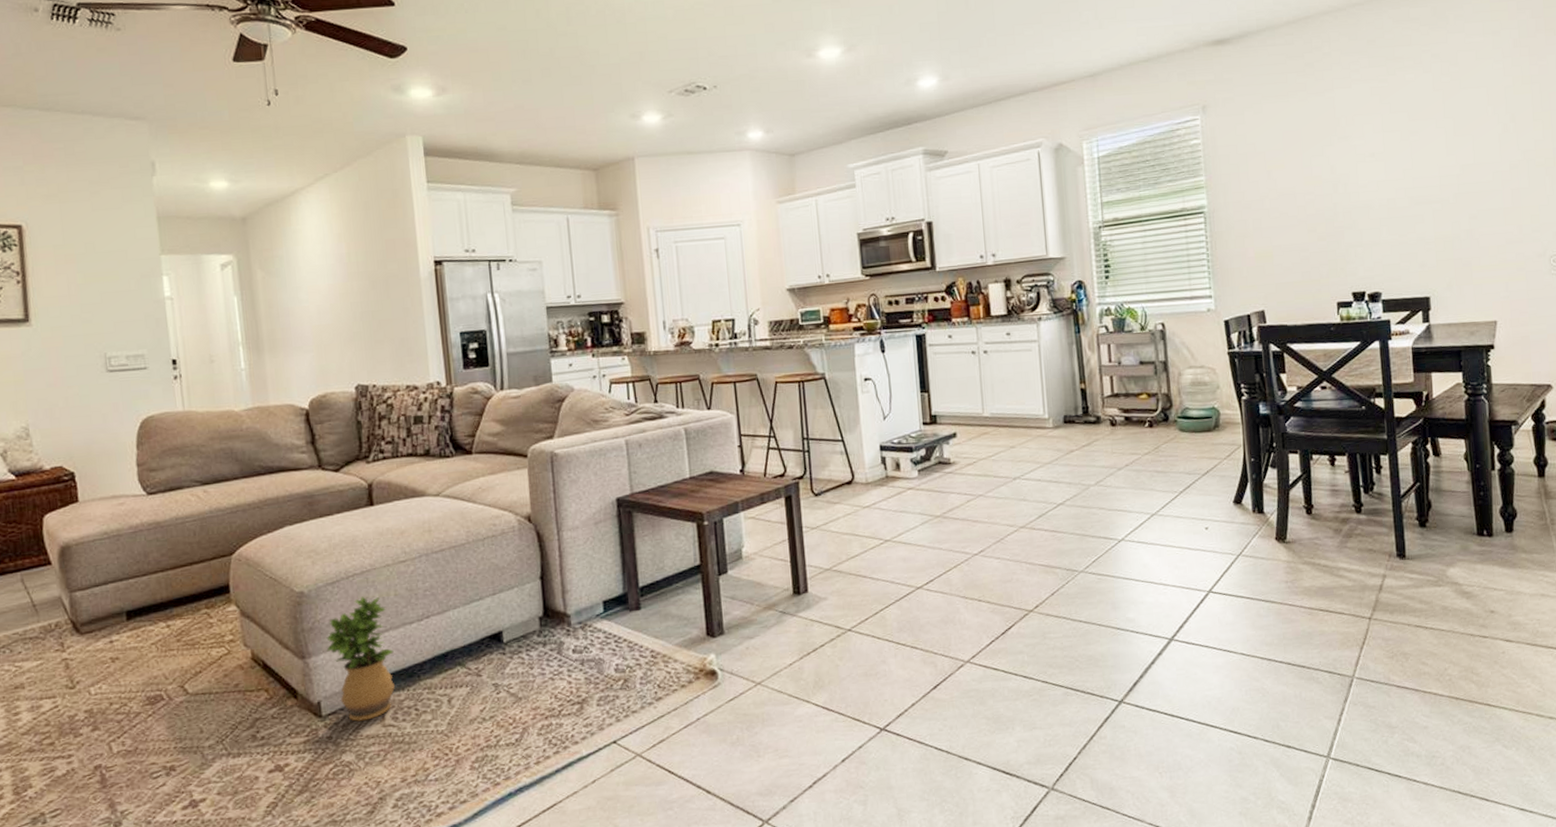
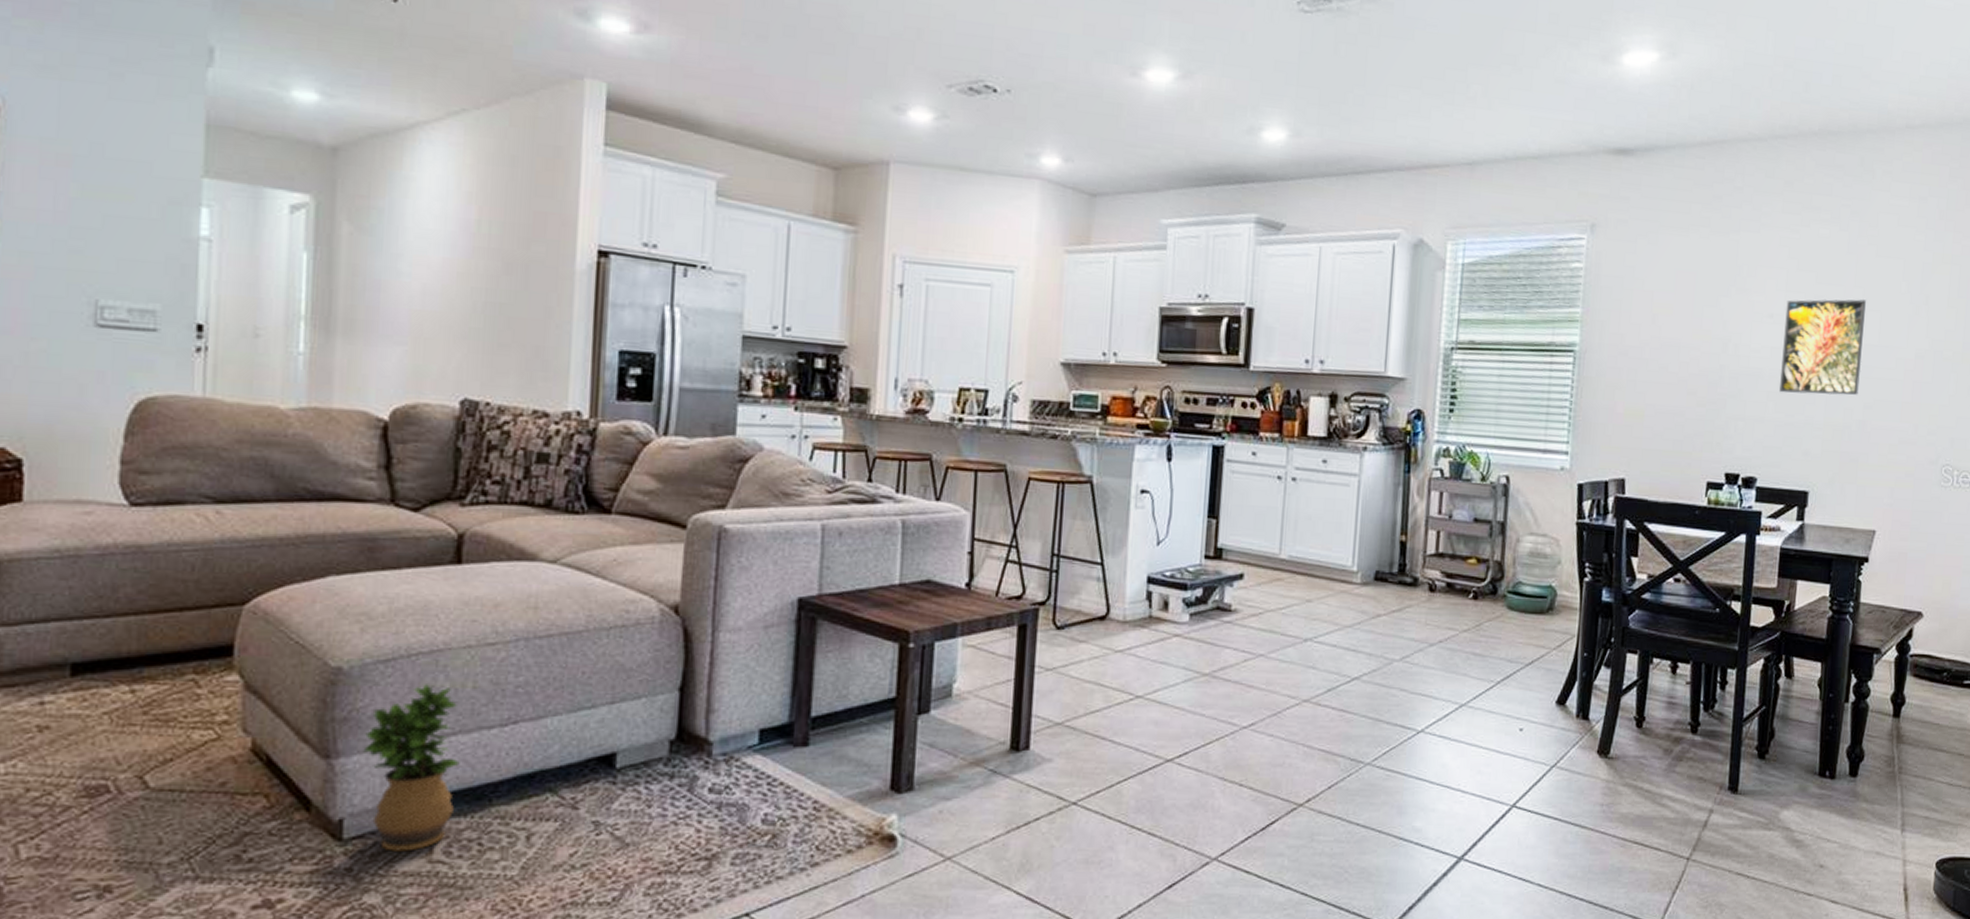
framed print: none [1384,127,1462,218] -> present [1779,299,1866,395]

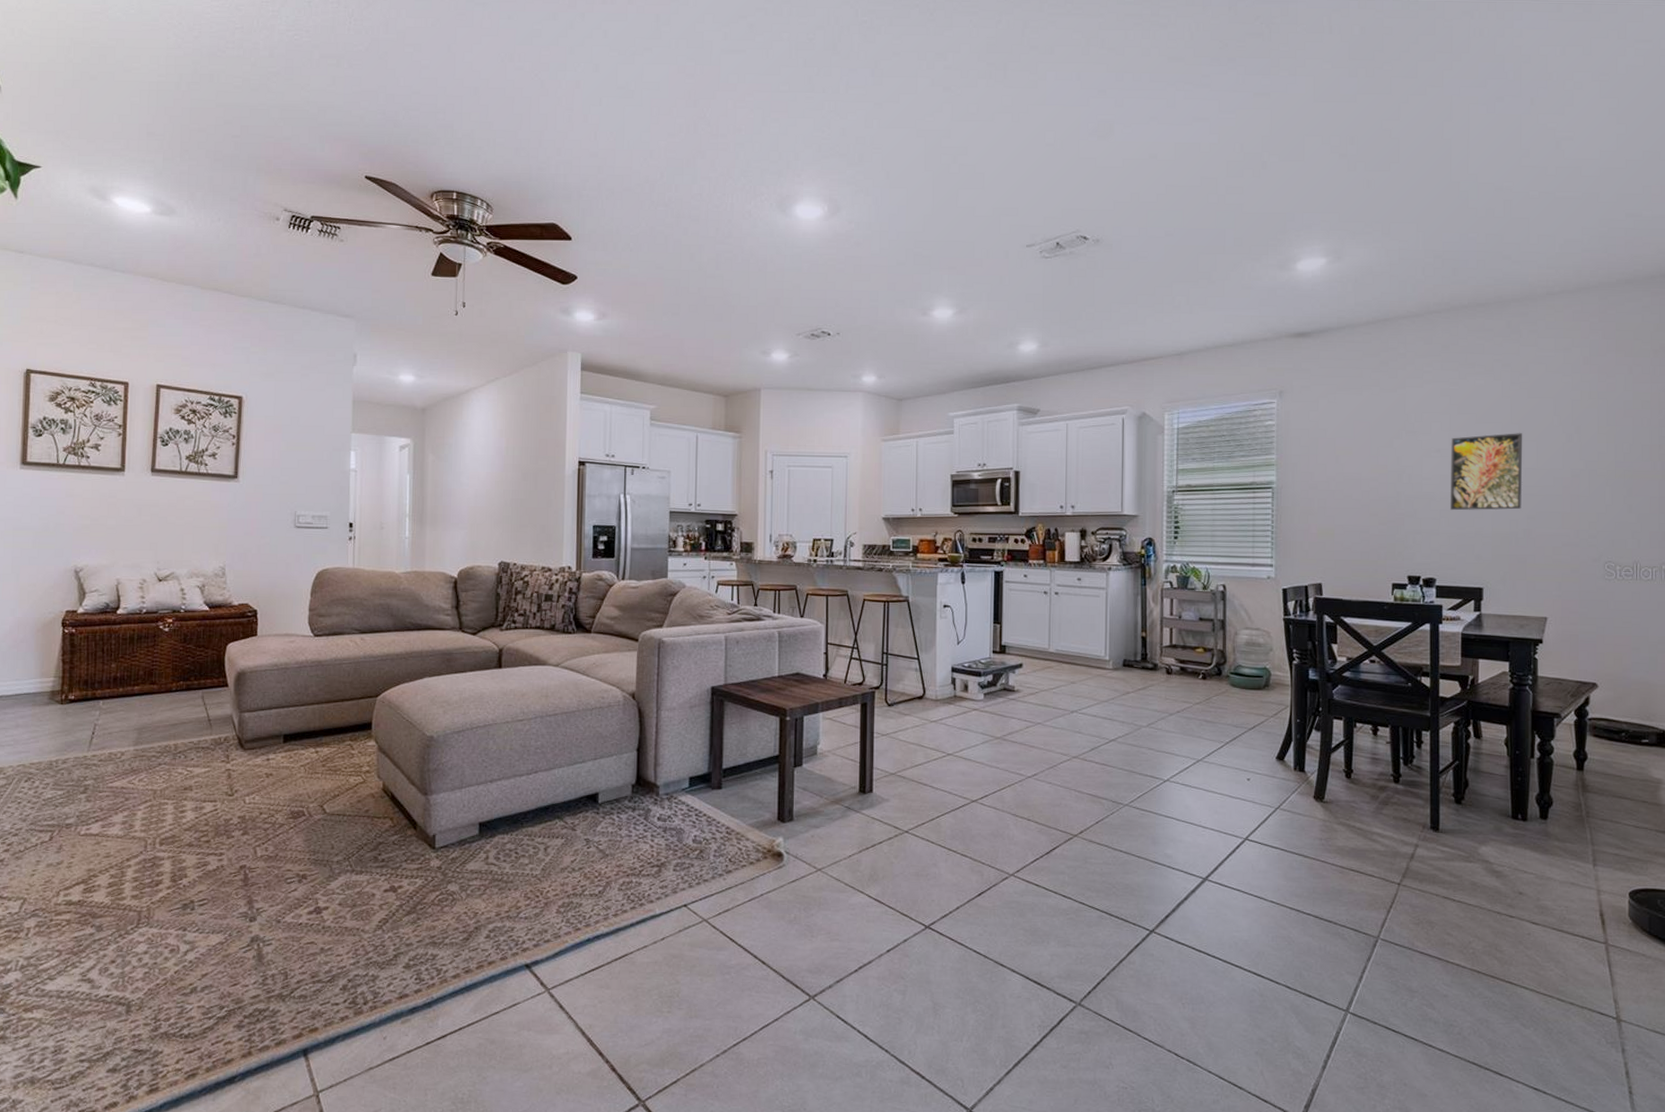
potted plant: present [363,684,460,852] -> none [446,747,503,857]

